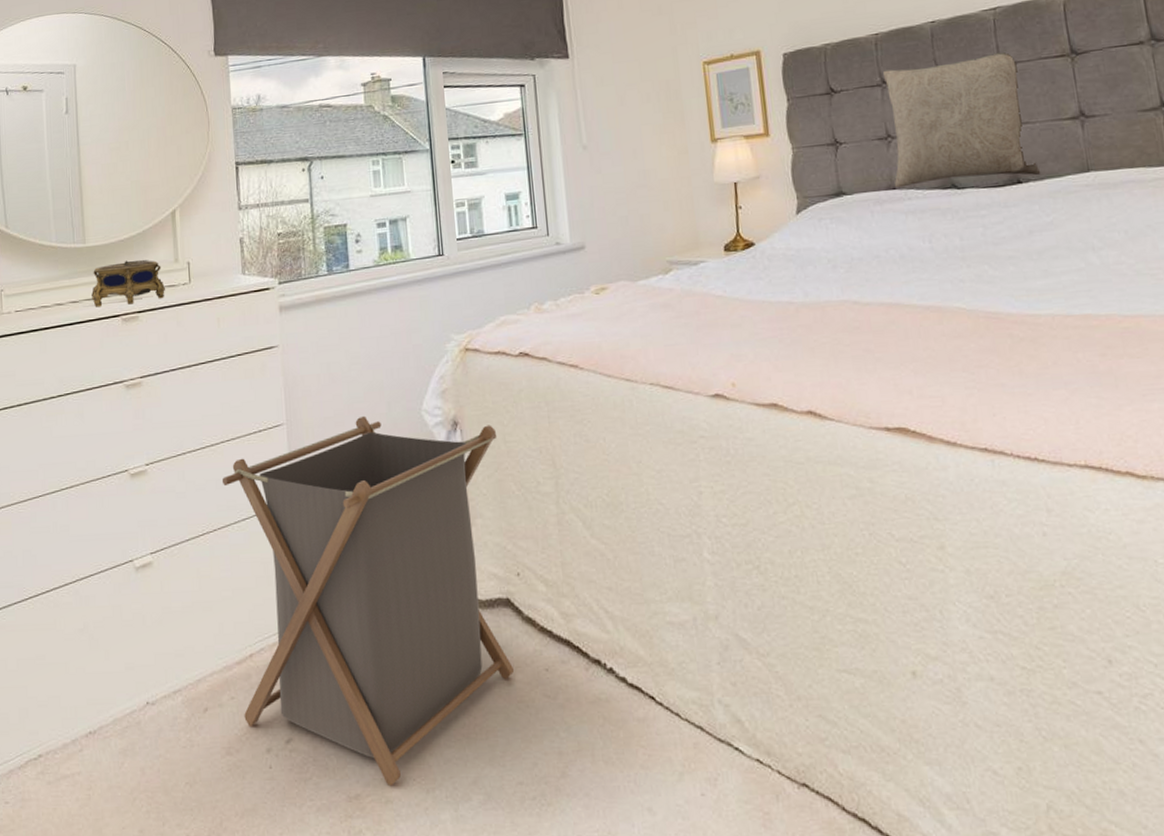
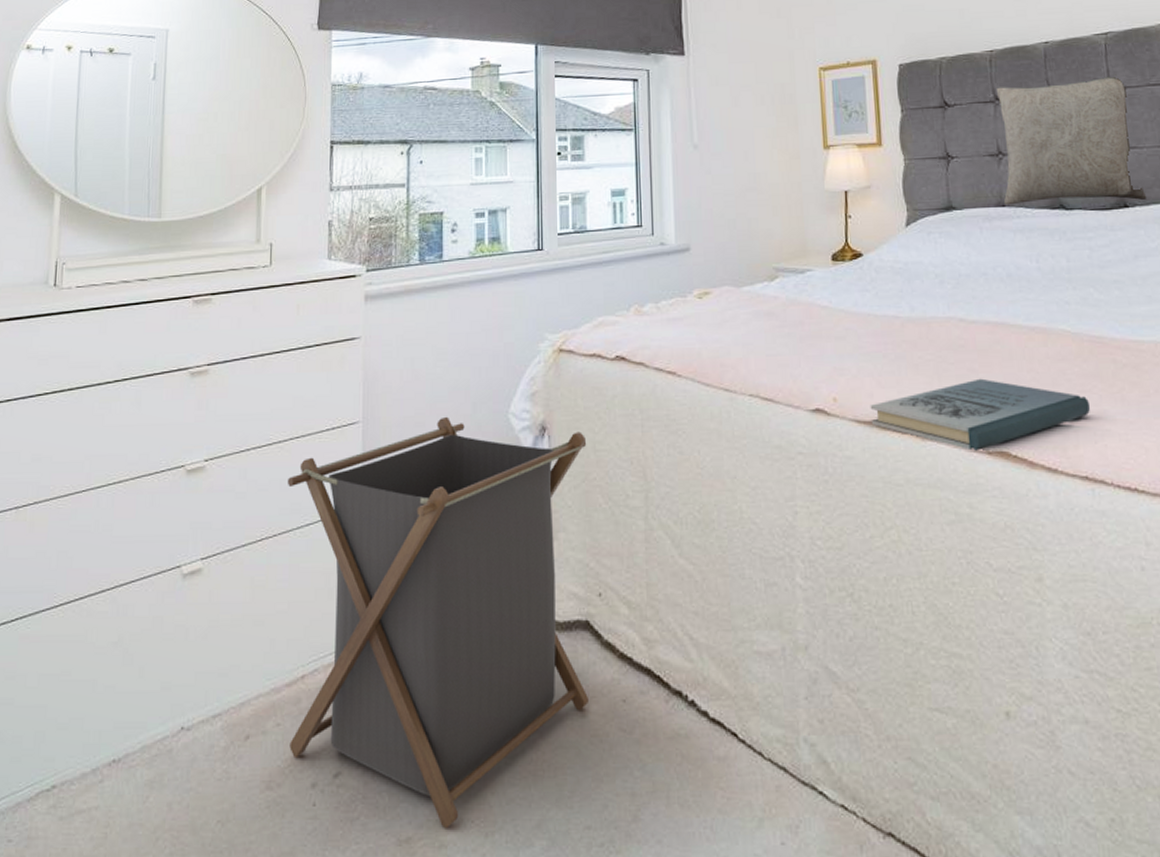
clock: present [92,259,165,307] -> none [162,238,243,287]
book: none [768,358,988,428] -> present [870,378,1090,451]

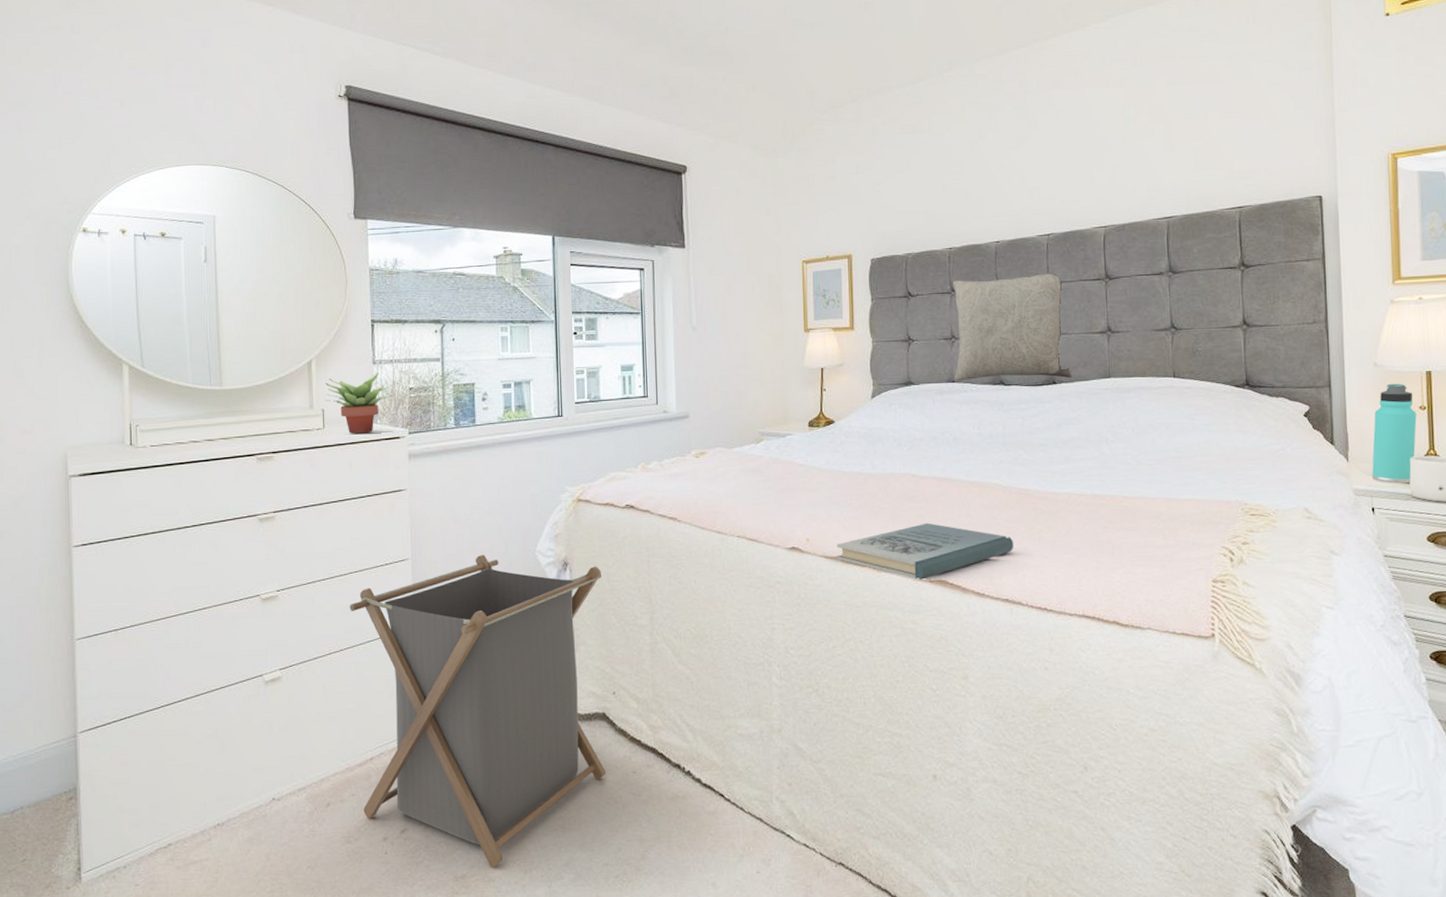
succulent plant: none [273,200,350,272] -> present [325,372,392,434]

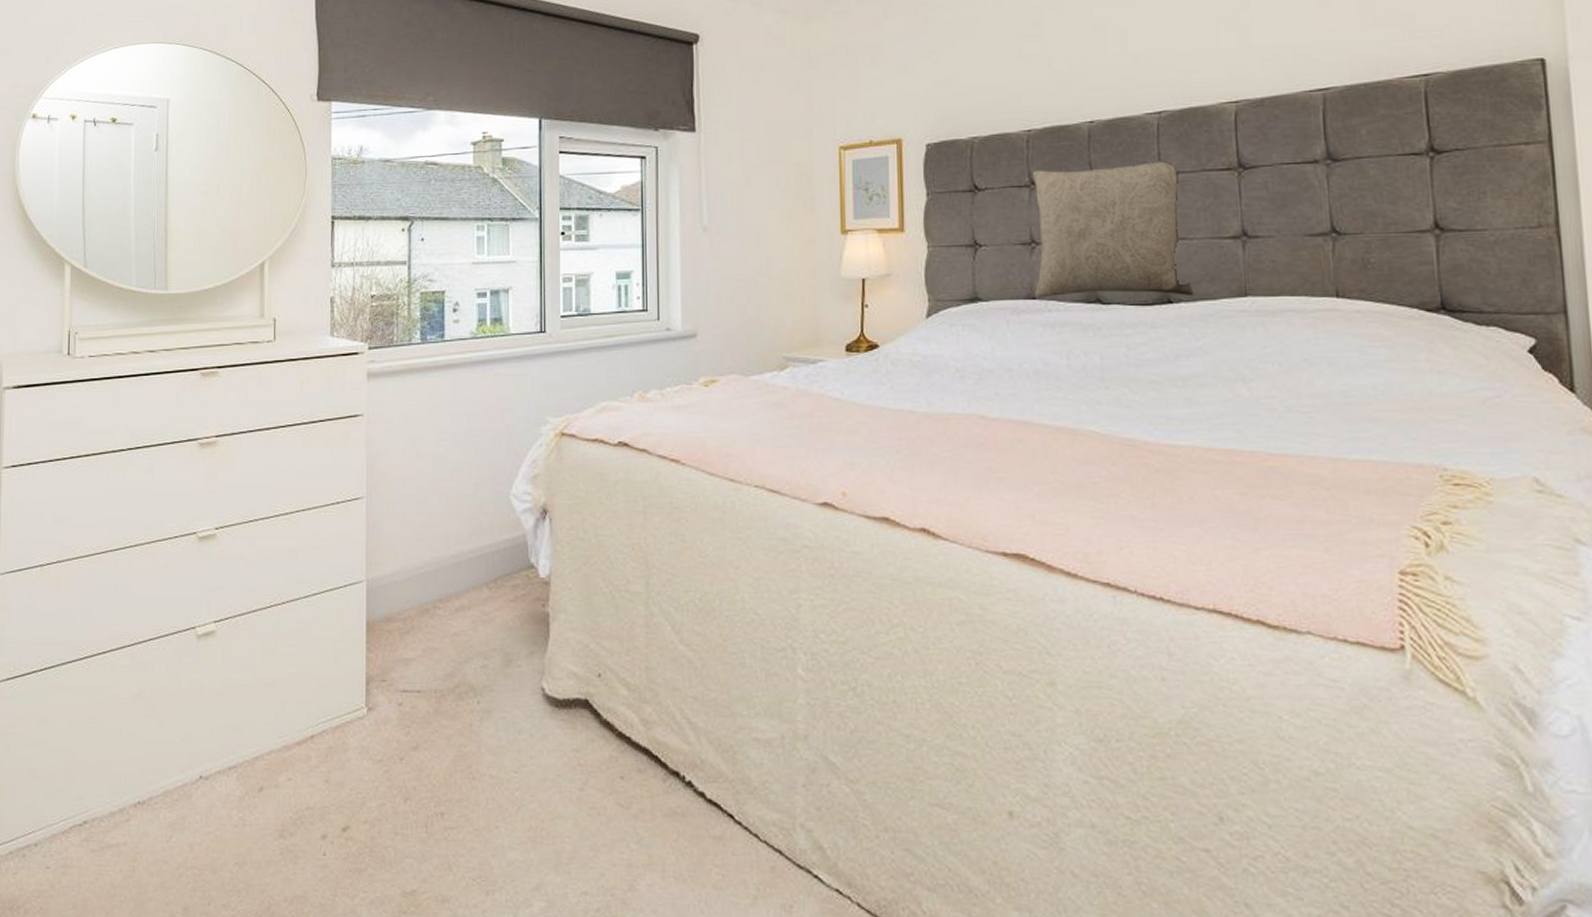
succulent plant: present [325,372,392,434] -> none [277,276,352,348]
laundry basket: present [350,554,607,867] -> none [295,495,588,884]
book: present [836,523,1013,580] -> none [880,478,1116,552]

